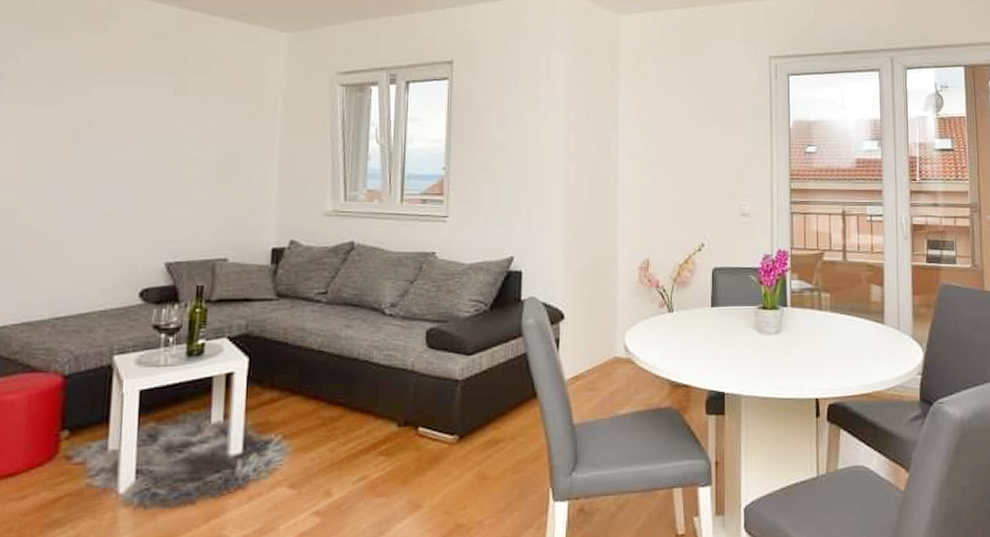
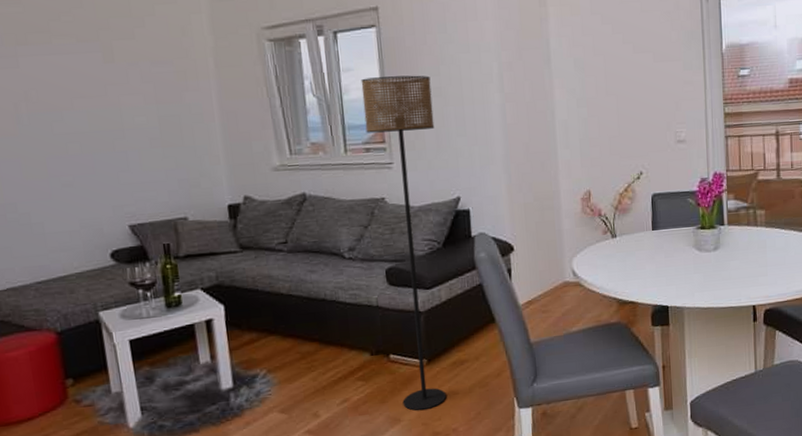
floor lamp: none [425,129,496,497] -> present [361,75,447,411]

